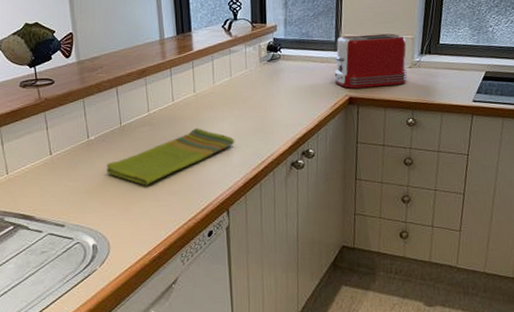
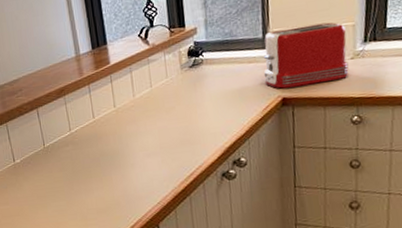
dish towel: present [106,127,235,186] -> none [33,143,161,206]

